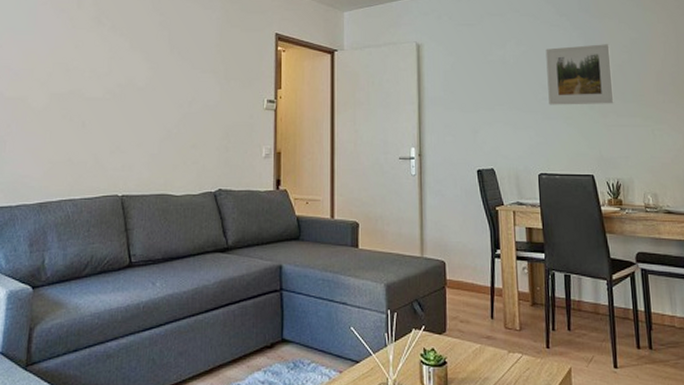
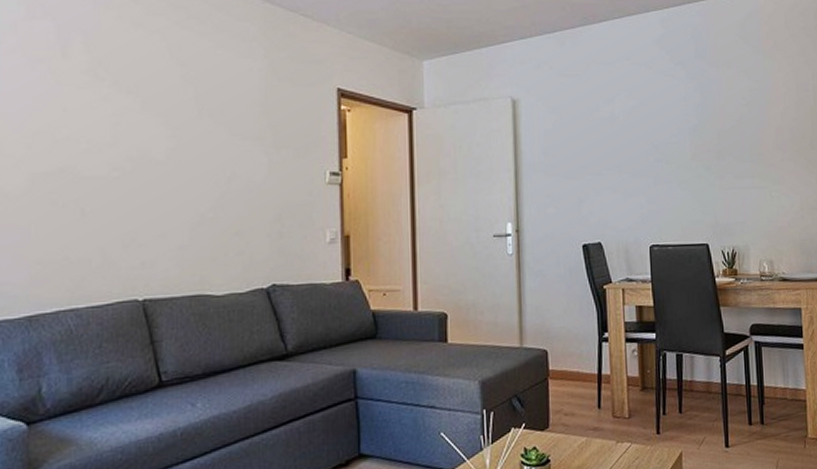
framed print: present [545,44,614,105] -> none [659,96,731,168]

